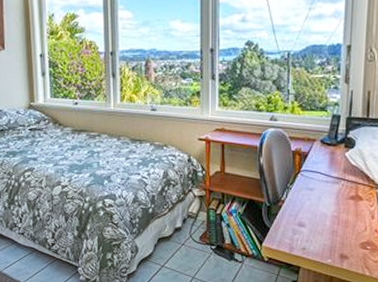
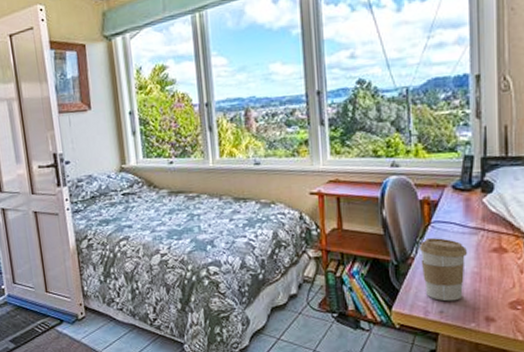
coffee cup: none [289,185,329,240] -> present [419,238,467,302]

